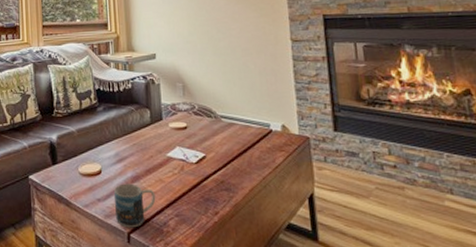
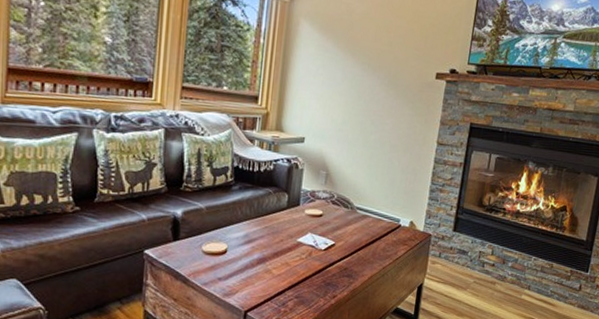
mug: present [114,183,156,228] -> none [235,264,279,307]

